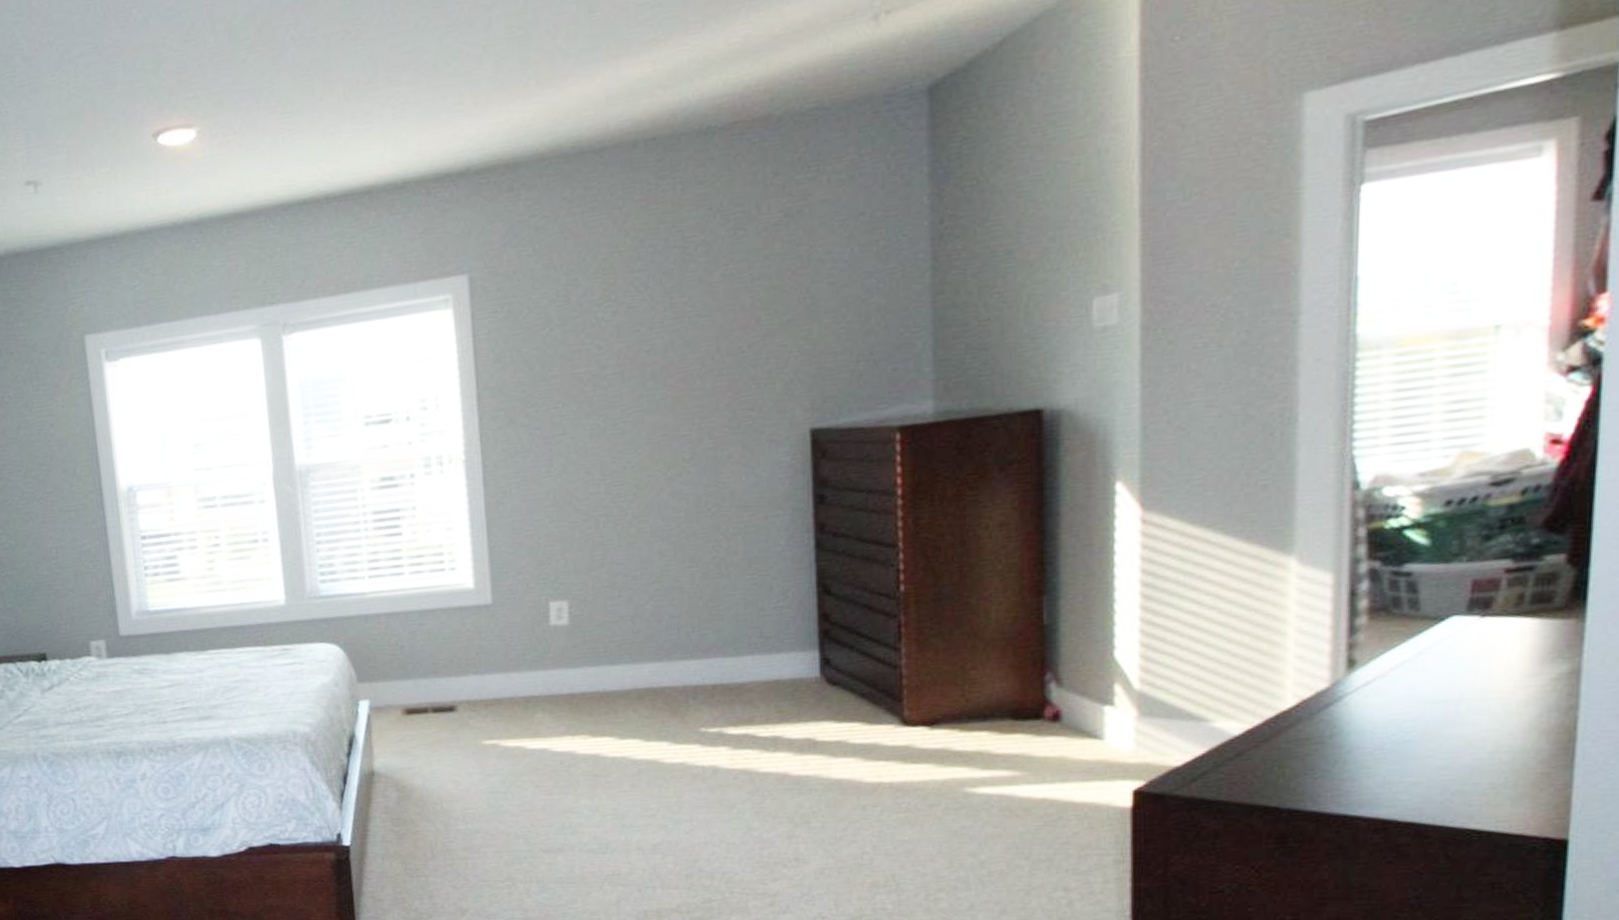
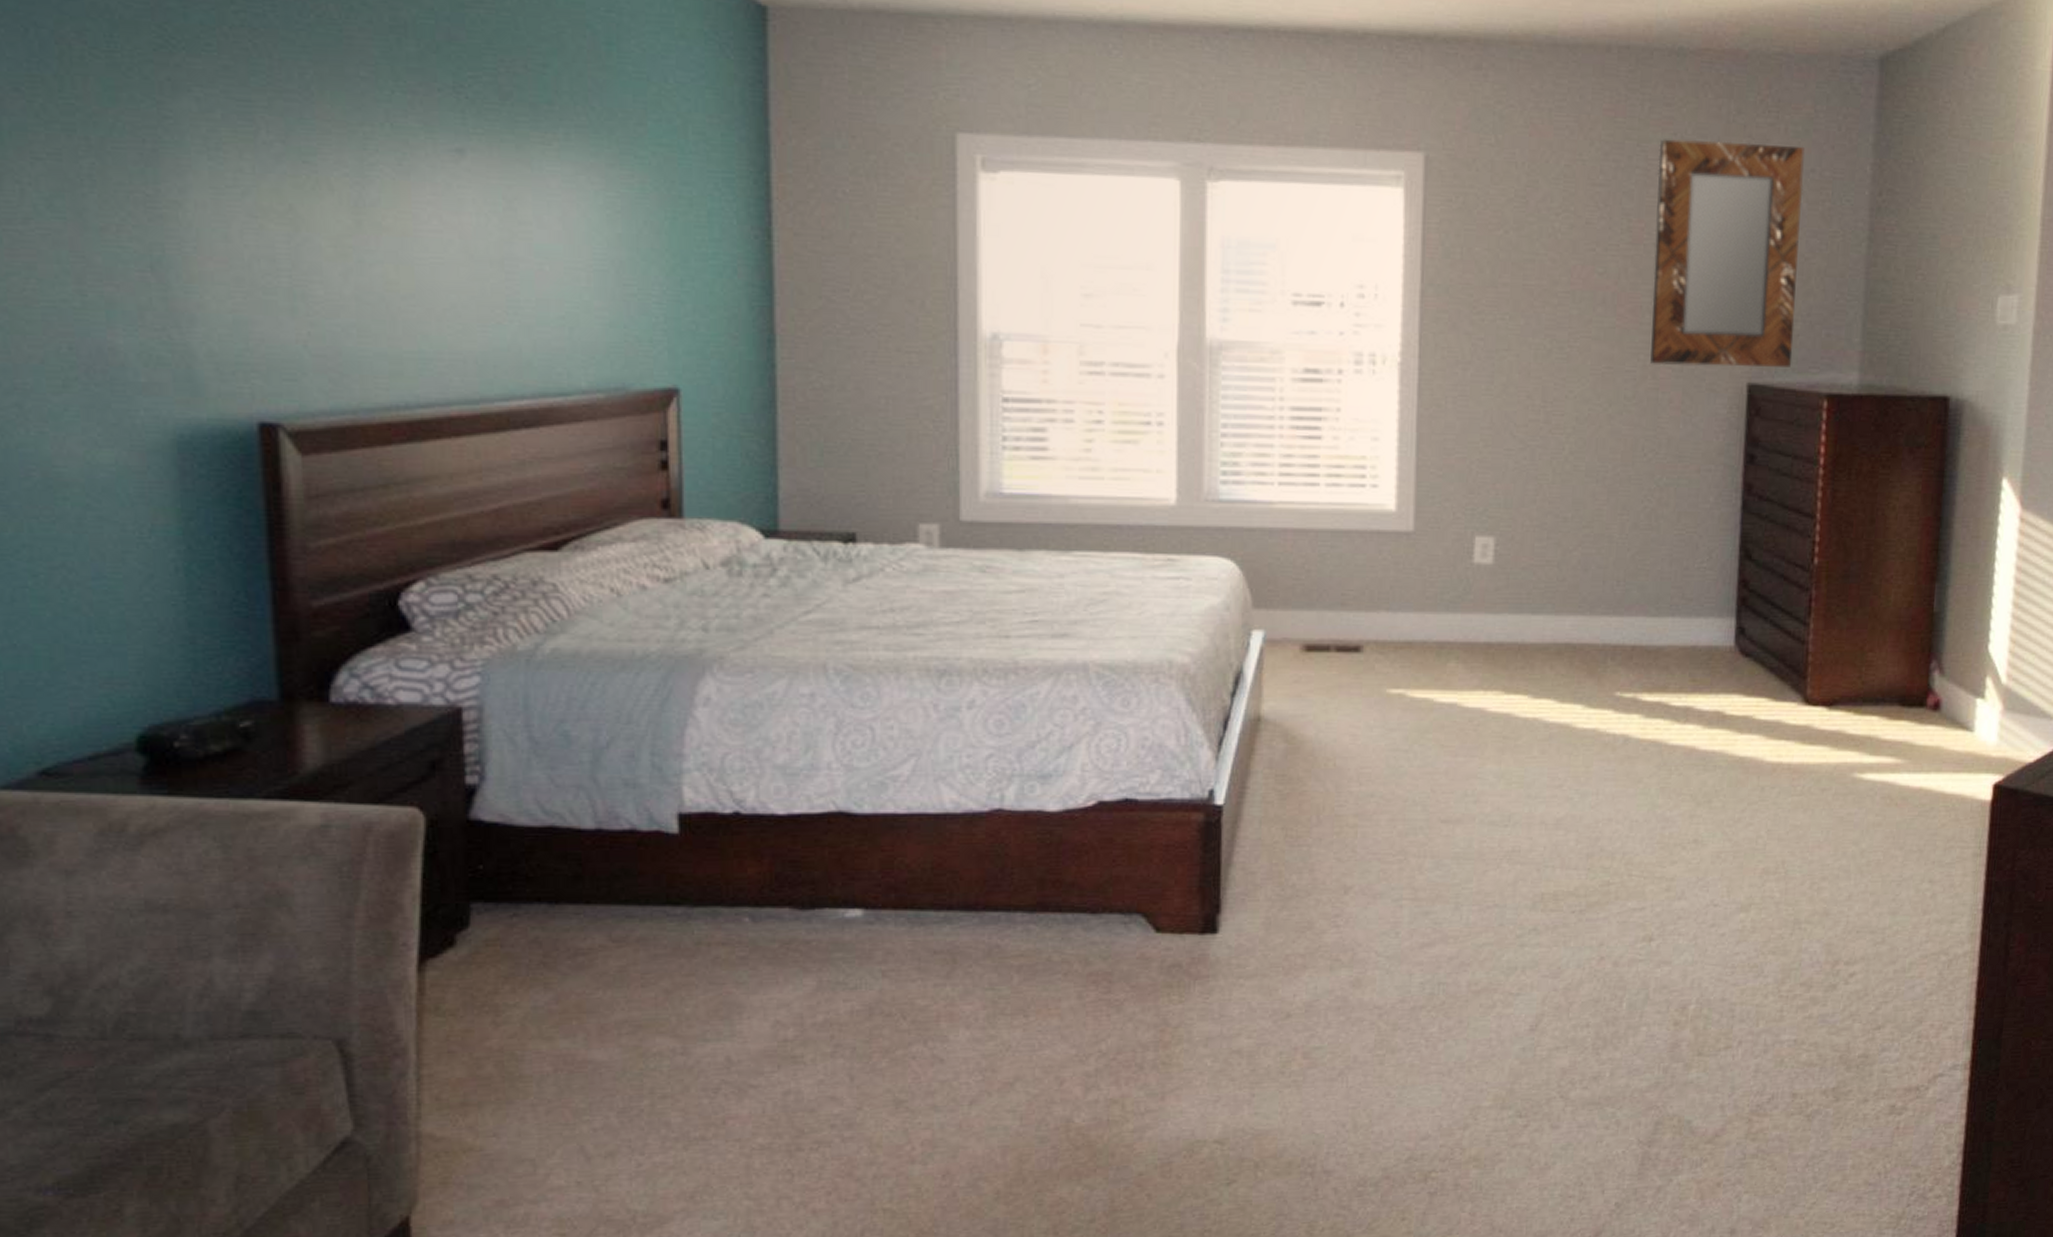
home mirror: none [695,192,857,427] -> present [1650,139,1805,367]

